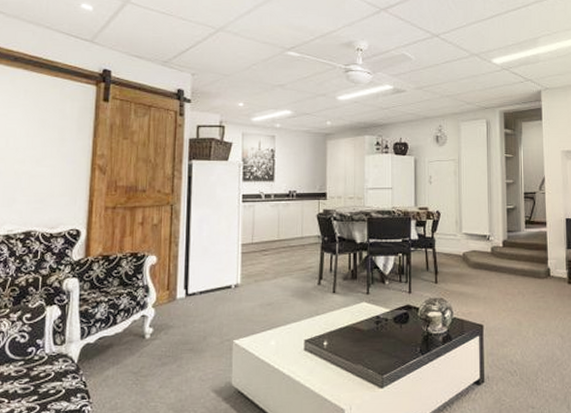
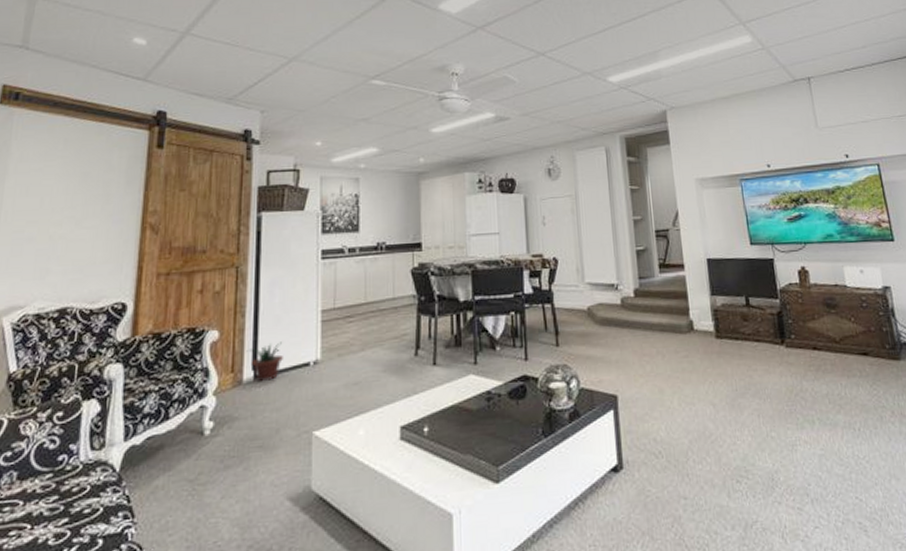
potted plant: none [179,268,209,299] -> present [246,342,283,383]

